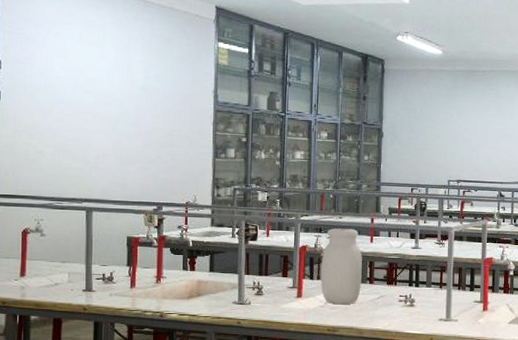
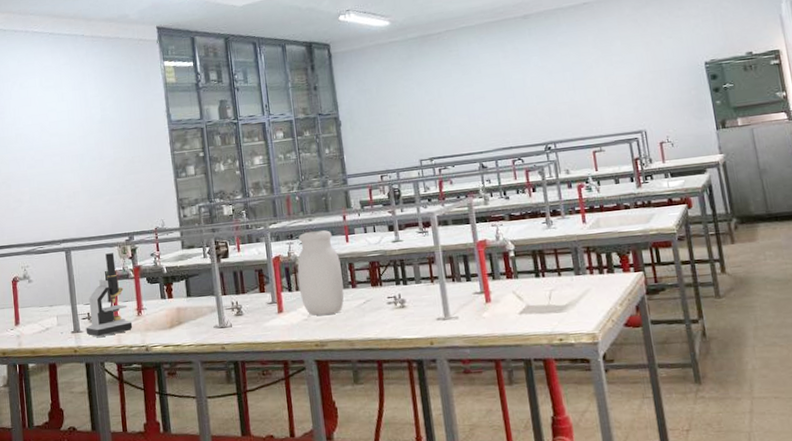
microscope: none [99,219,150,299] -> present [86,253,133,338]

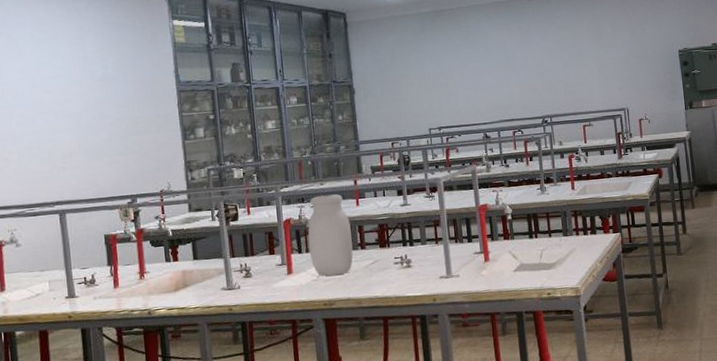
microscope: present [86,253,133,338] -> none [82,215,135,303]

